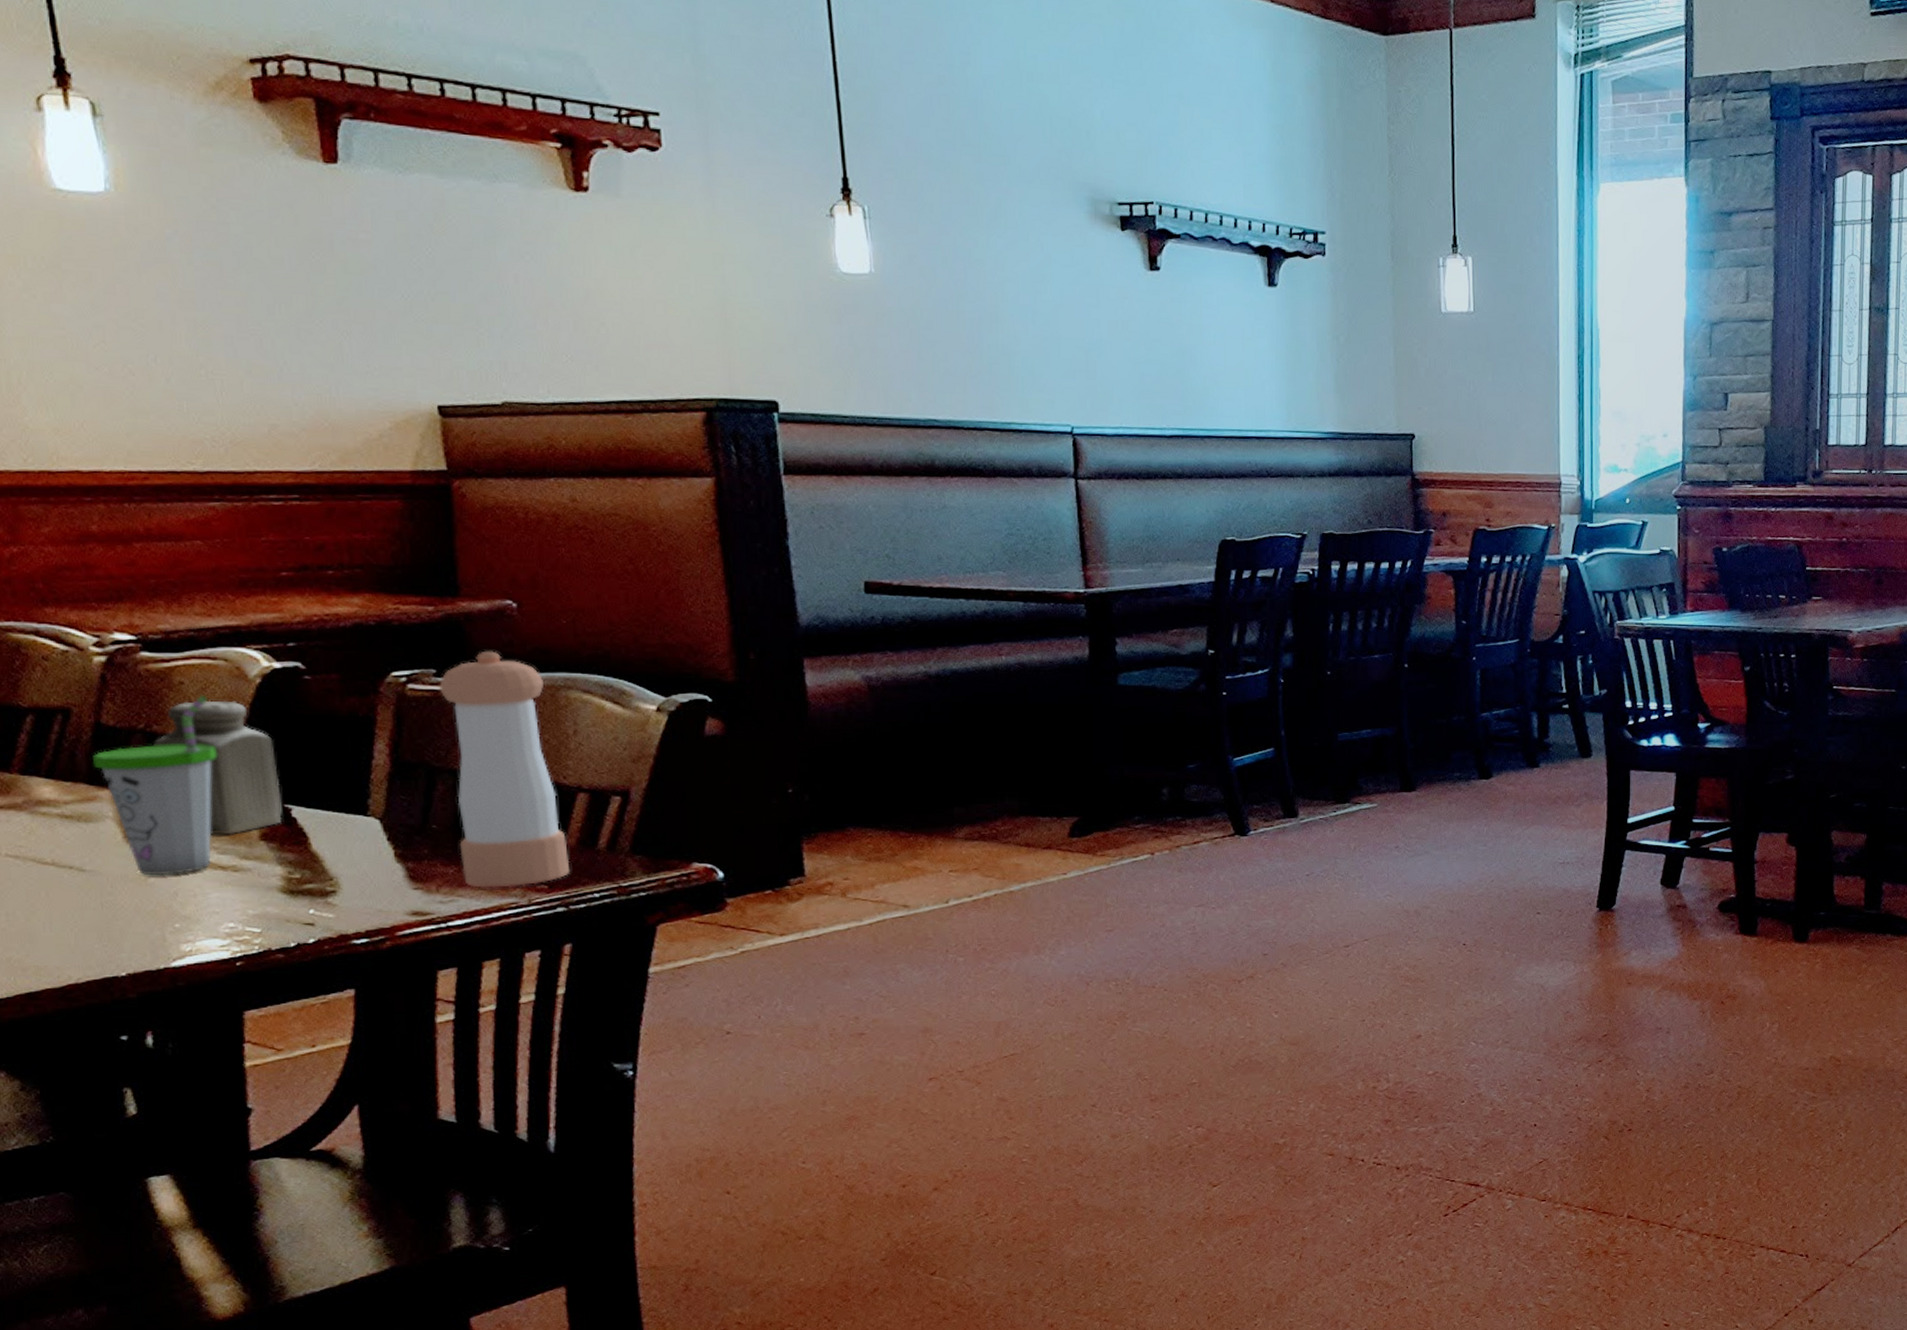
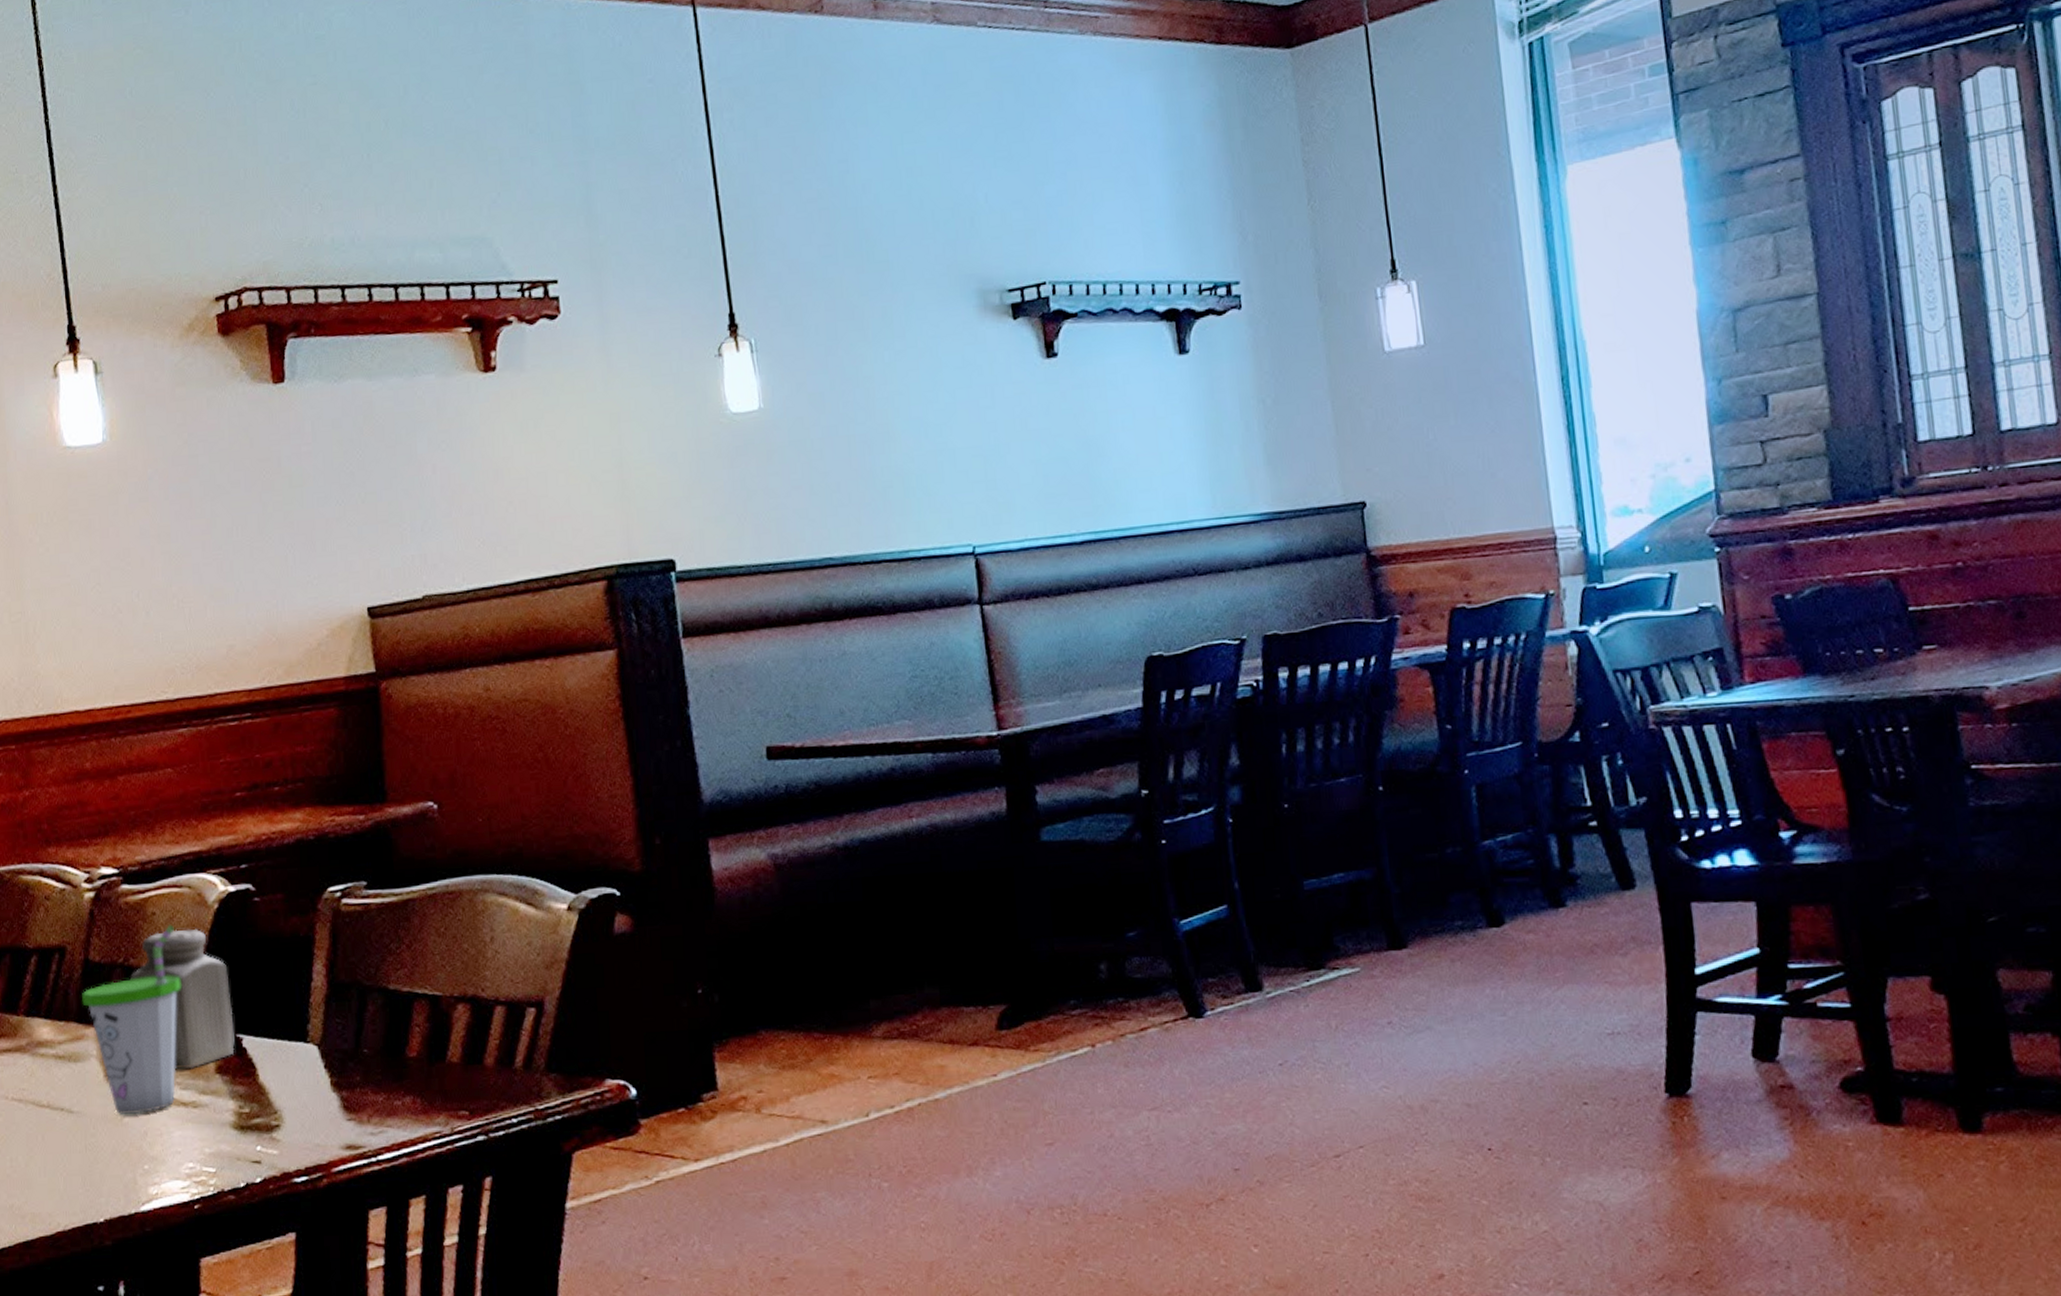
pepper shaker: present [439,651,571,888] -> none [369,857,490,1116]

